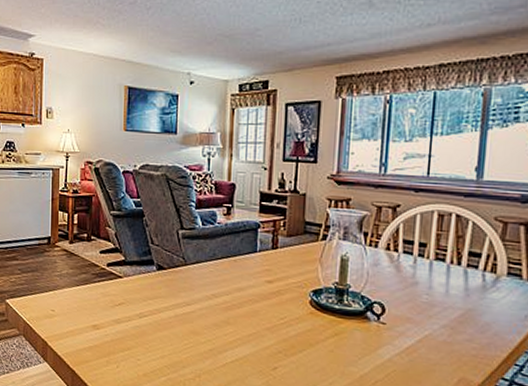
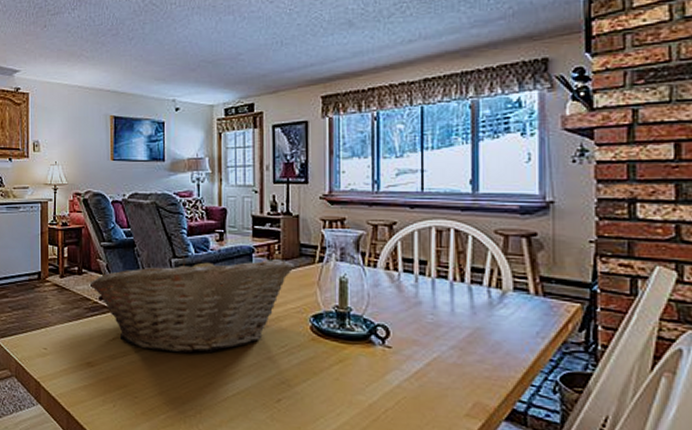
fruit basket: none [99,228,298,321] -> present [90,256,295,354]

